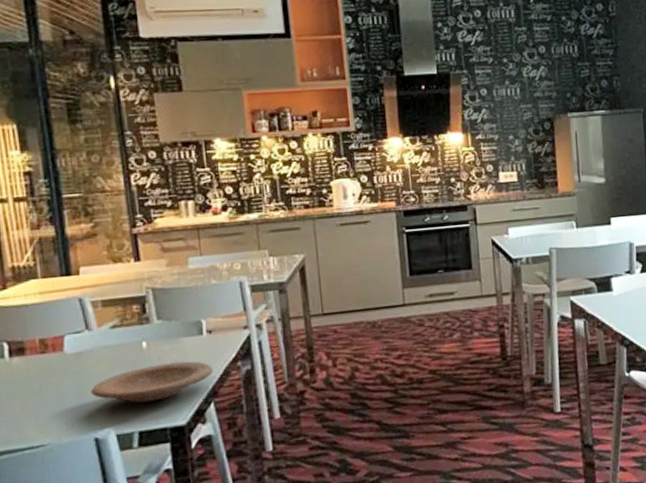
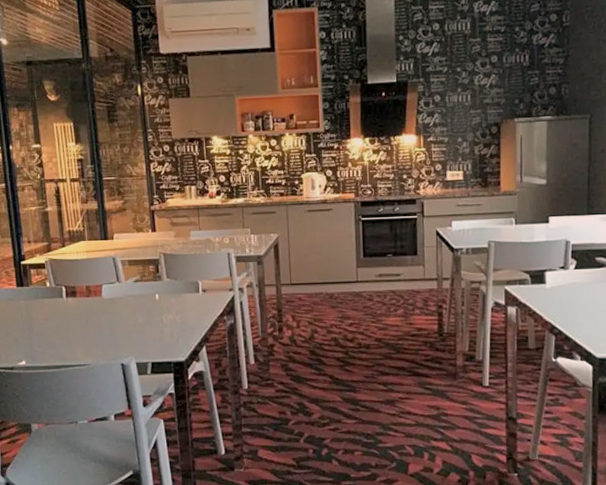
plate: present [90,360,214,403] -> none [119,312,206,341]

